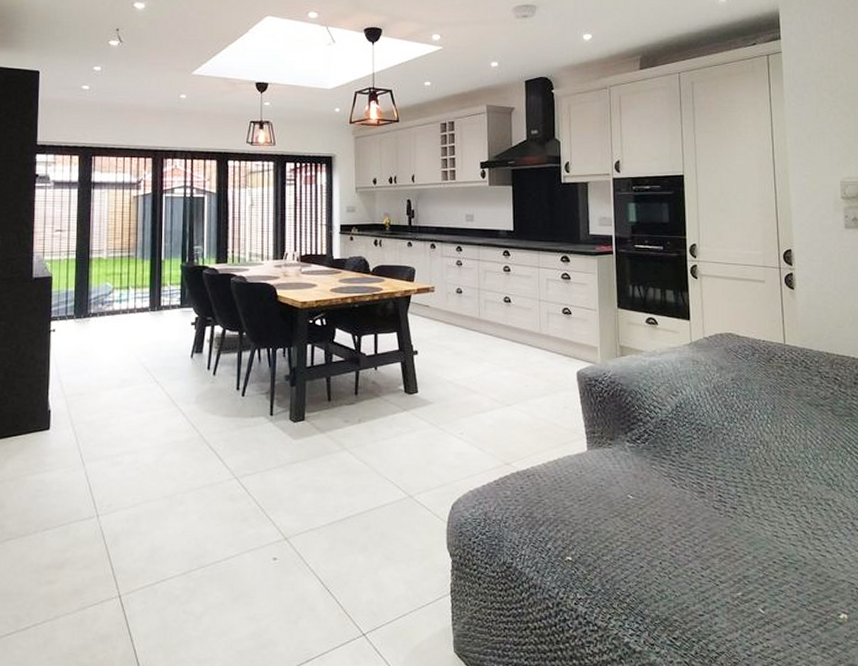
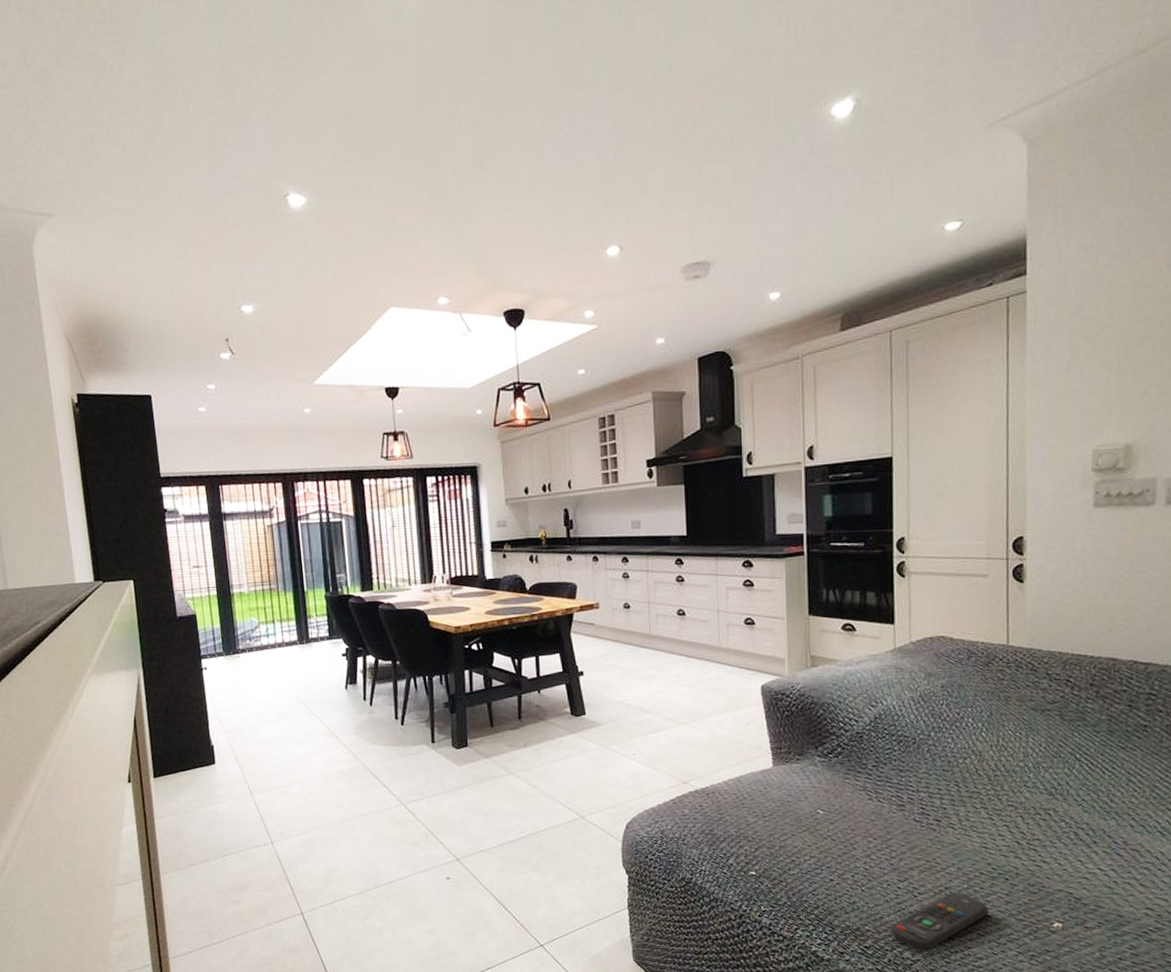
remote control: none [696,581,783,643] -> present [890,892,989,951]

